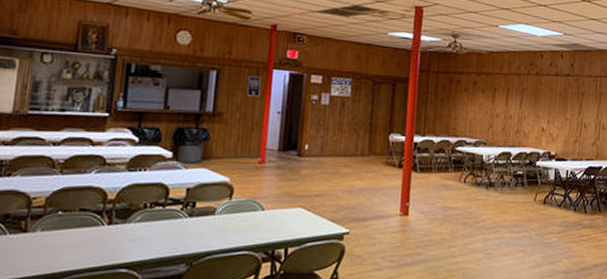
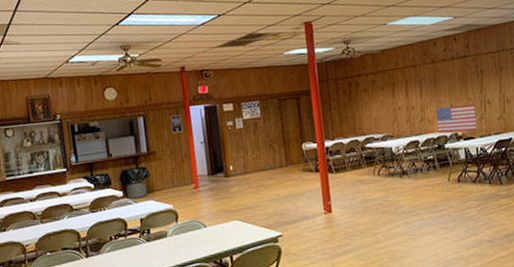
flag: none [532,122,571,153] -> present [436,104,477,133]

